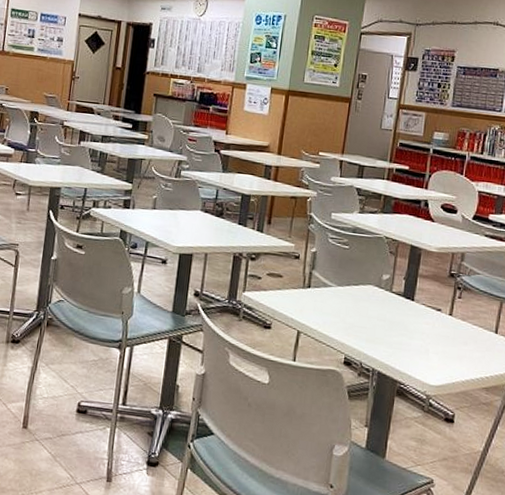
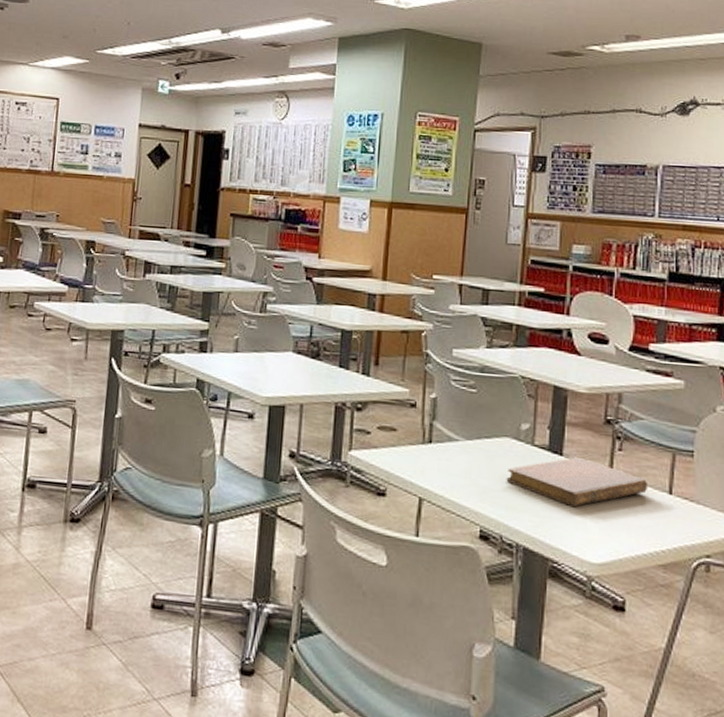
notebook: none [368,302,480,341] -> present [506,457,649,507]

